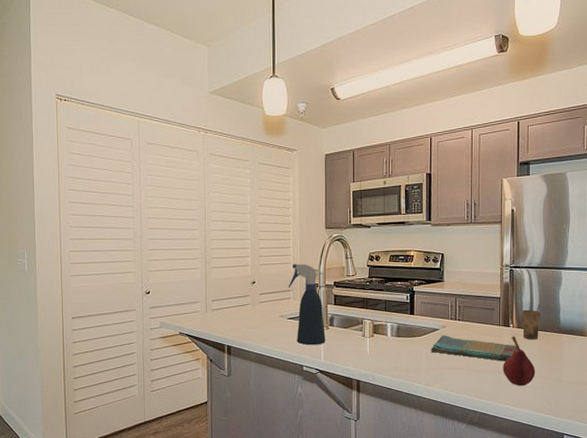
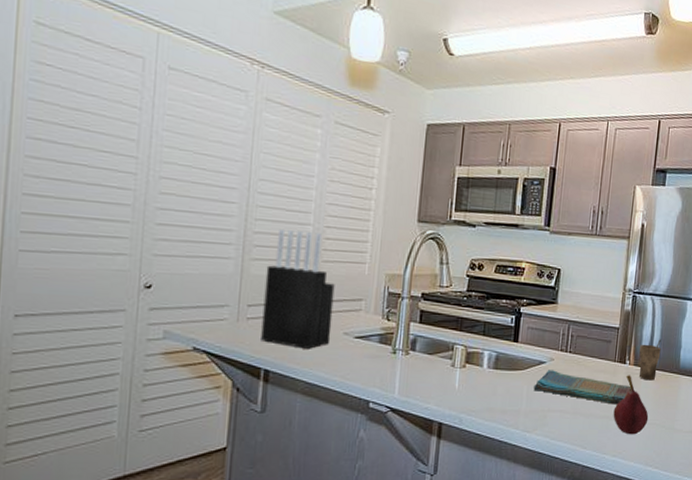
knife block: none [222,244,271,329] -> present [261,228,335,349]
spray bottle: present [288,264,326,346] -> none [359,264,409,375]

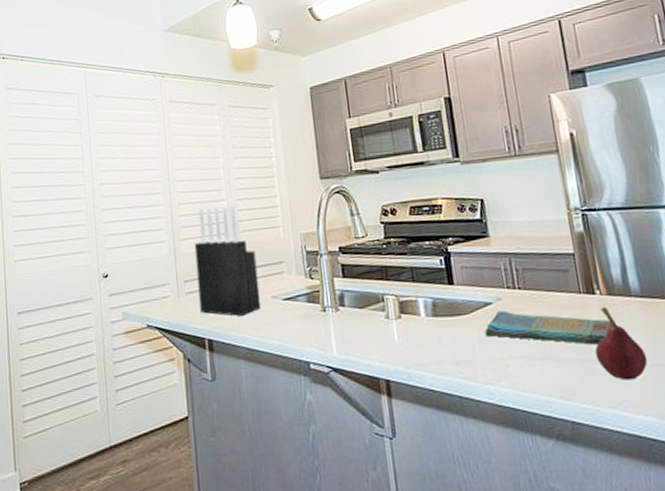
cup: present [639,339,661,381] -> none [609,260,643,312]

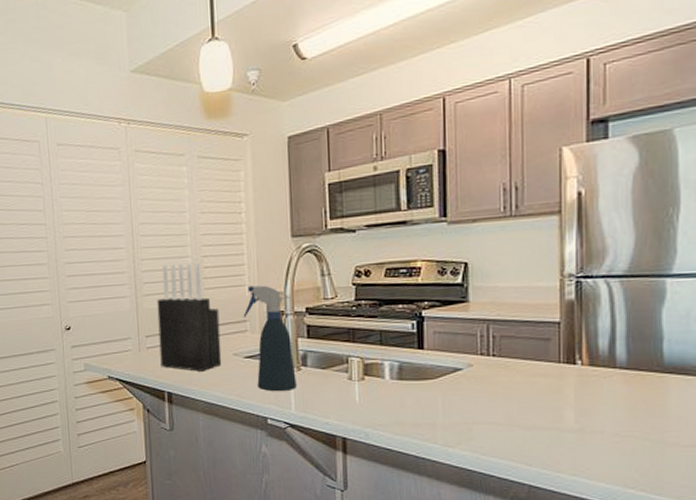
spray bottle: none [279,226,336,334] -> present [243,285,297,392]
dish towel: present [484,311,613,345] -> none [450,377,589,414]
fruit: present [594,307,648,381] -> none [565,377,621,450]

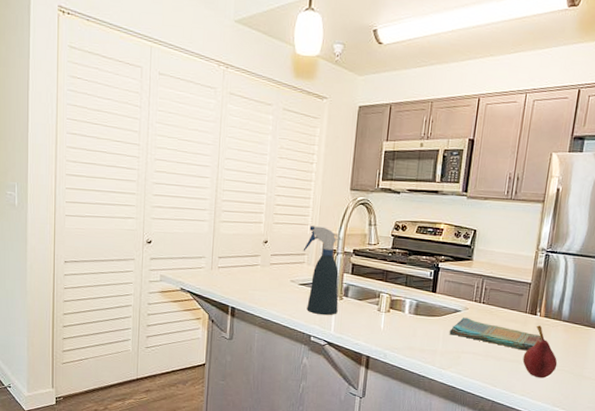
knife block: present [156,263,222,372] -> none [229,197,284,293]
dish towel: none [450,377,589,414] -> present [449,317,541,351]
fruit: none [565,377,621,450] -> present [522,325,558,379]

